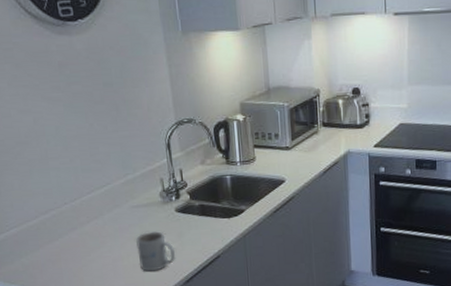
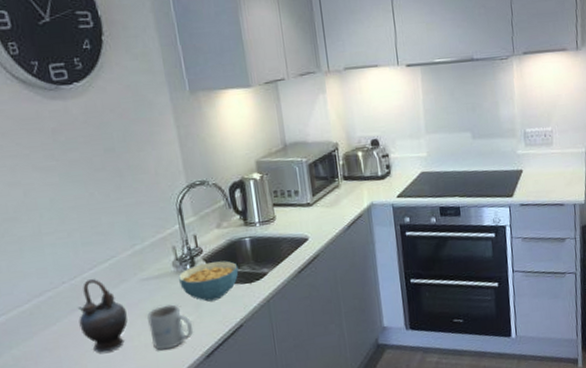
teapot: none [77,202,119,269] -> present [78,279,128,353]
cereal bowl: none [165,195,219,232] -> present [178,260,239,302]

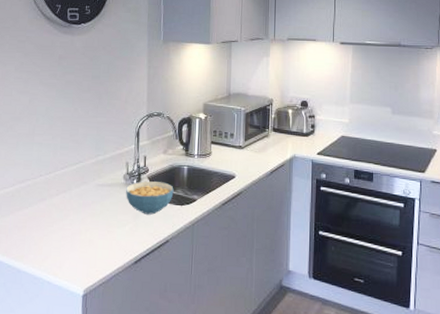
teapot: present [78,279,128,353] -> none [44,177,81,240]
mug: present [147,304,194,350] -> none [94,210,129,249]

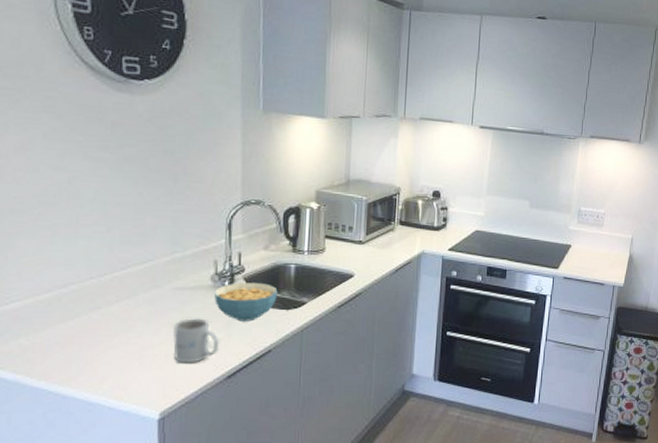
mug: none [94,210,129,249] -> present [173,318,220,363]

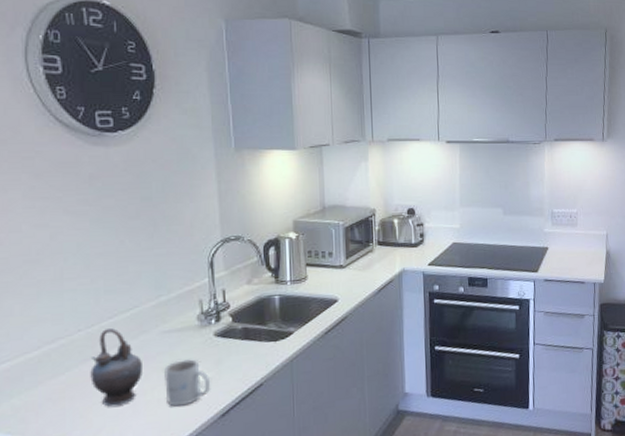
teapot: none [99,279,152,356] -> present [90,328,142,407]
cereal bowl: present [214,282,278,322] -> none [202,317,264,358]

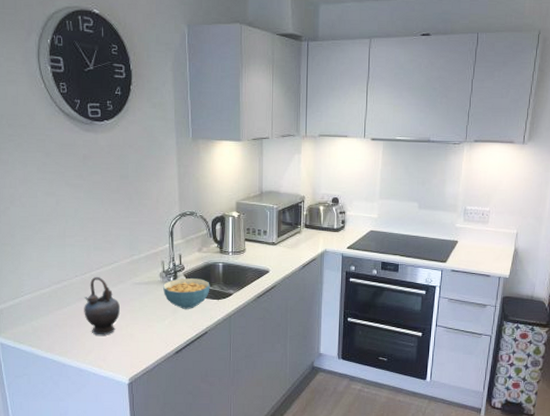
mug: present [164,359,211,407] -> none [135,306,169,341]
cereal bowl: none [202,317,264,358] -> present [163,277,210,309]

